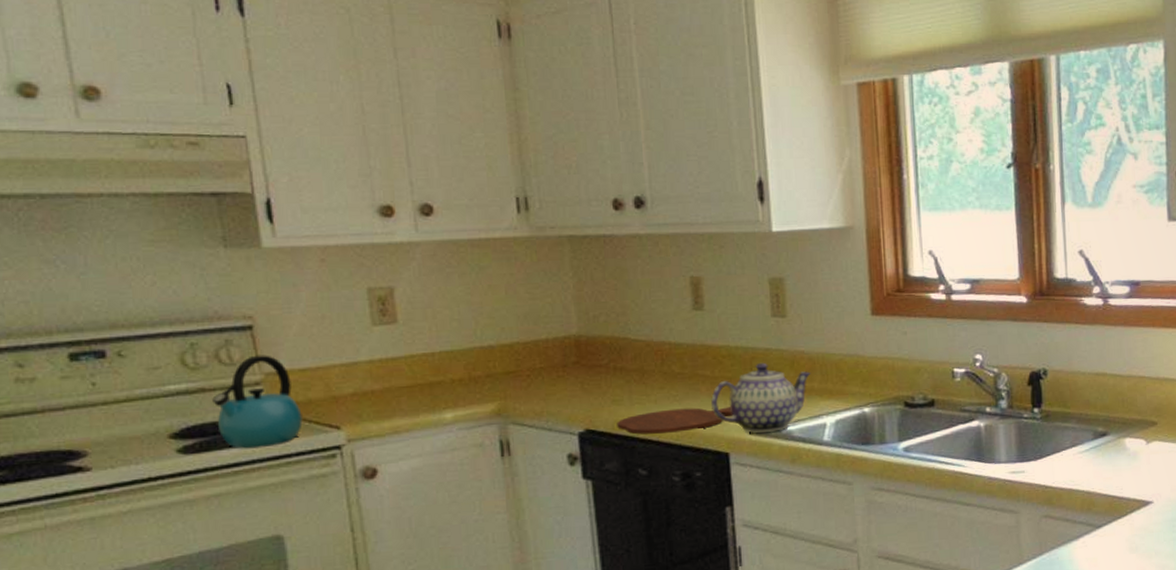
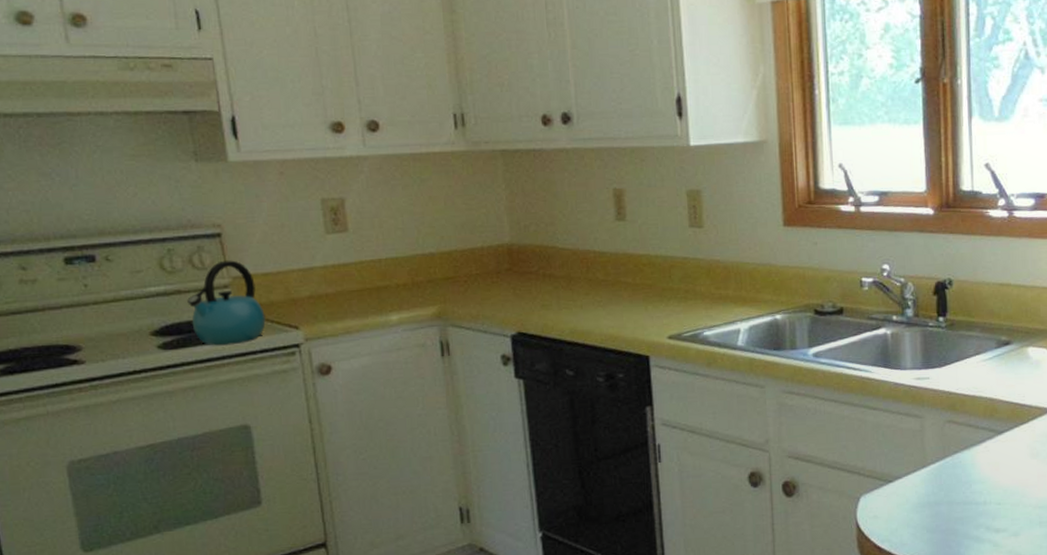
cutting board: present [617,407,732,435] -> none [546,312,652,338]
teapot: present [711,362,811,433] -> none [633,270,726,337]

